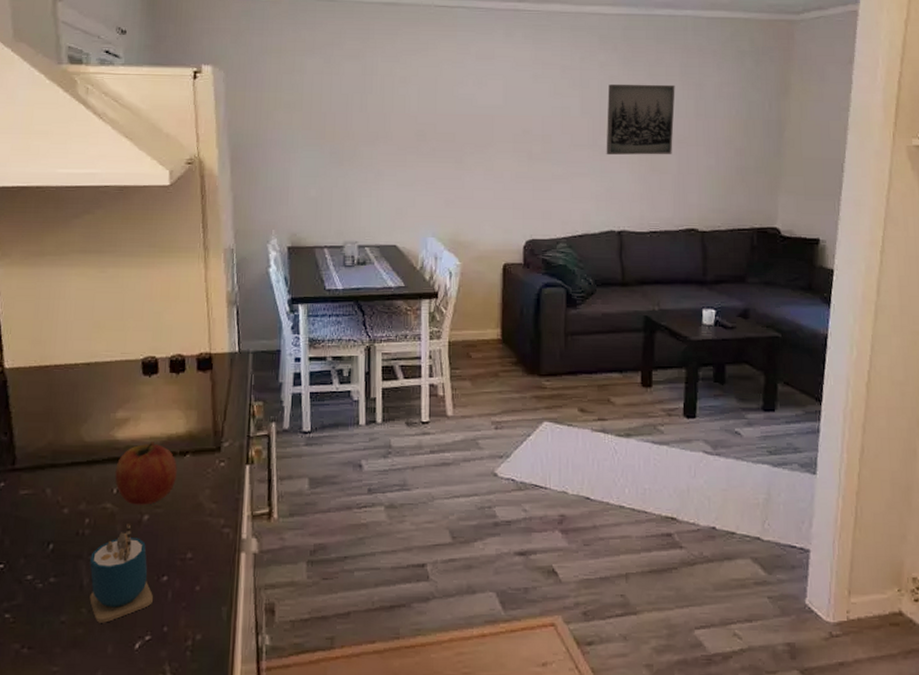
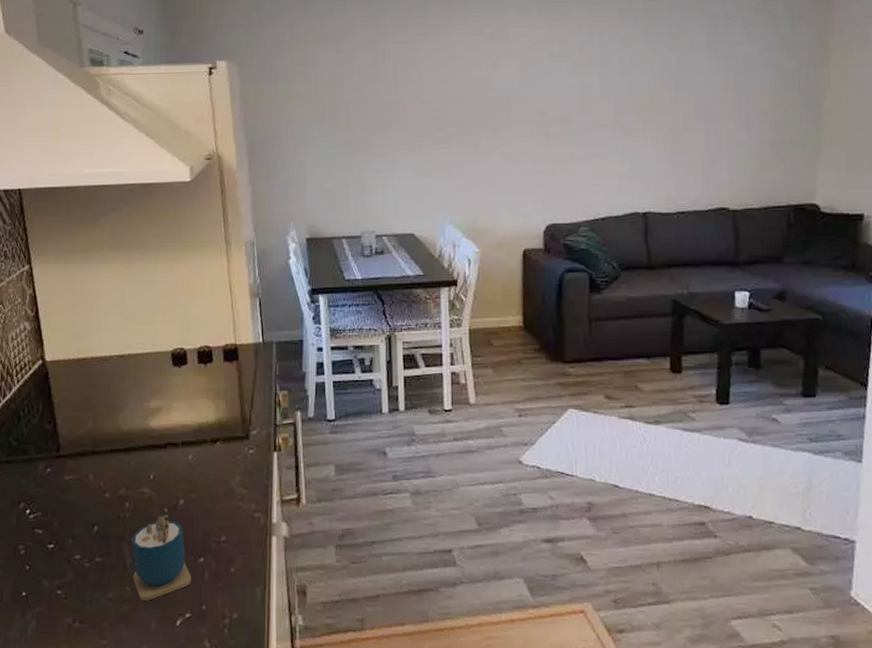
fruit: present [115,441,177,505] -> none [151,430,209,490]
wall art: present [606,84,675,155] -> none [628,56,702,134]

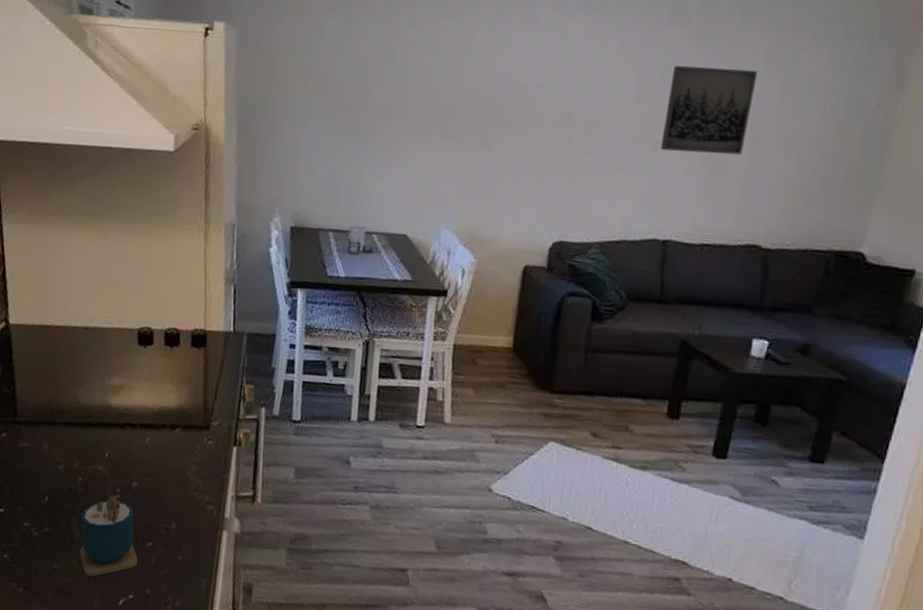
wall art: none [628,56,702,134] -> present [660,66,758,155]

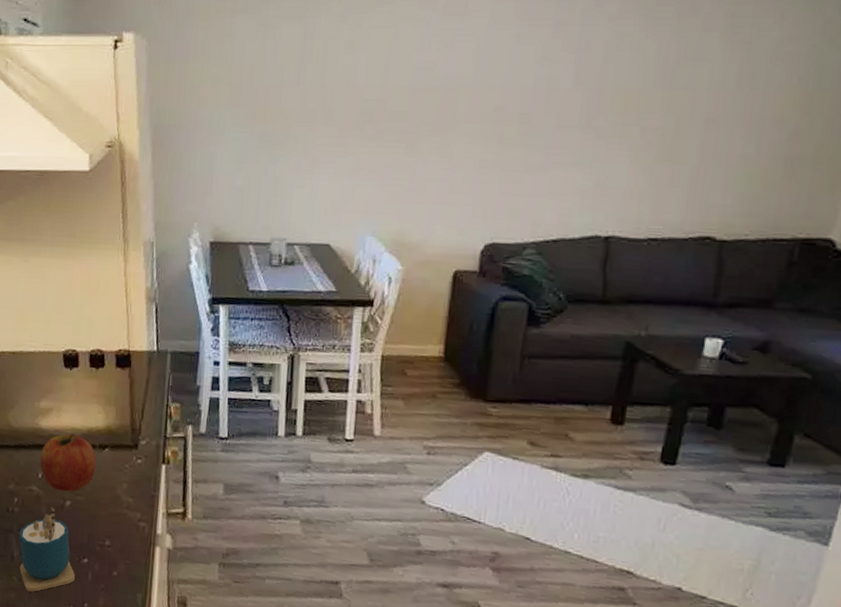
fruit: none [107,411,167,472] -> present [40,433,97,492]
wall art: present [660,66,758,155] -> none [601,43,713,140]

